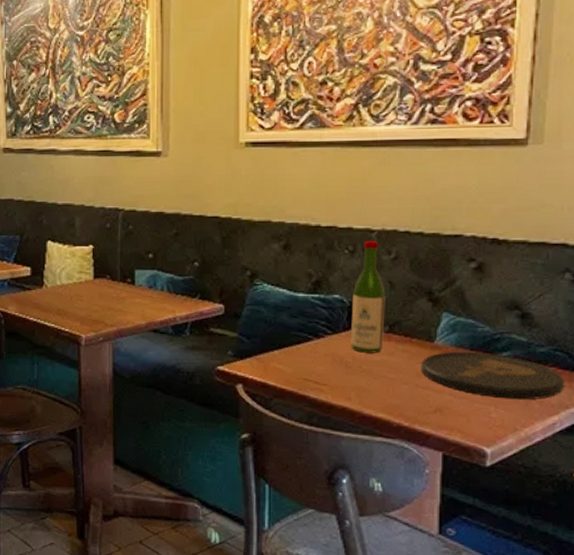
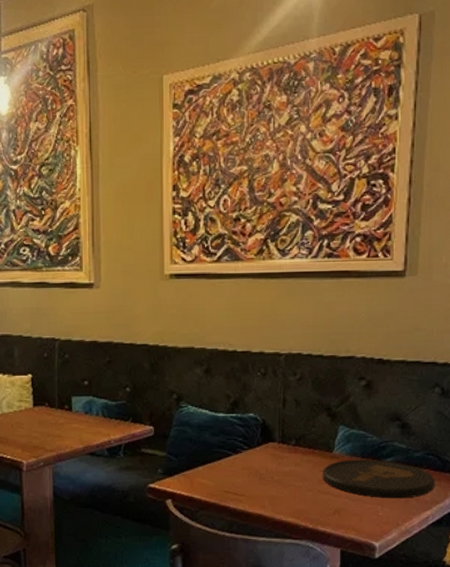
wine bottle: present [351,240,386,353] -> none [264,363,292,465]

